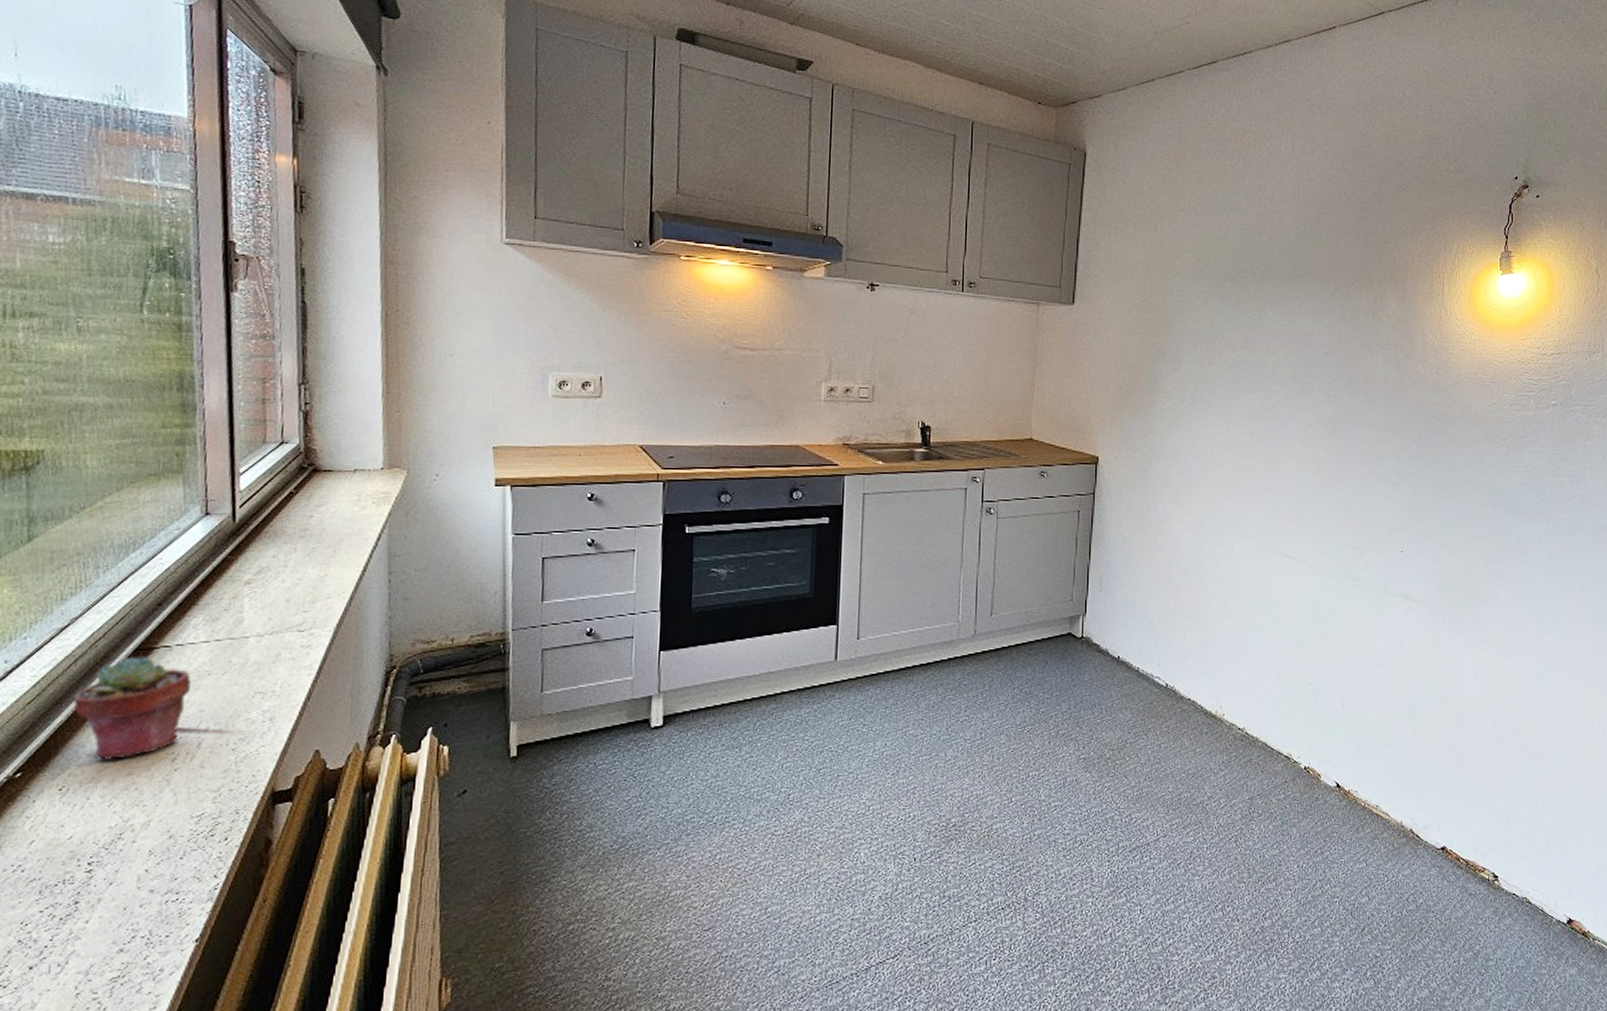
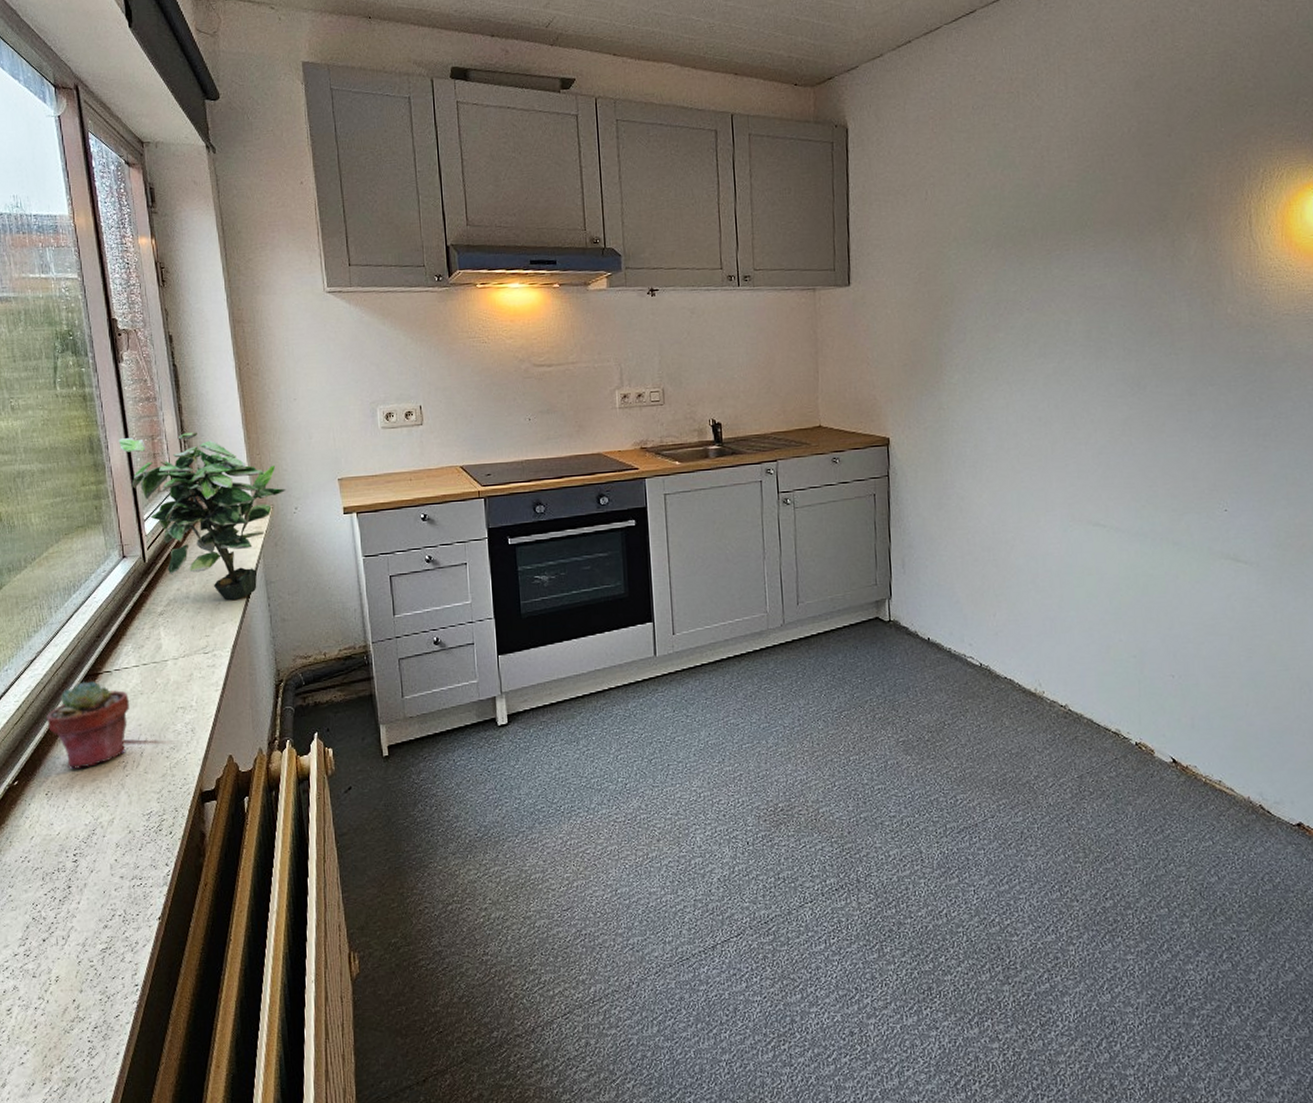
potted plant: none [217,378,427,573] -> present [118,432,286,601]

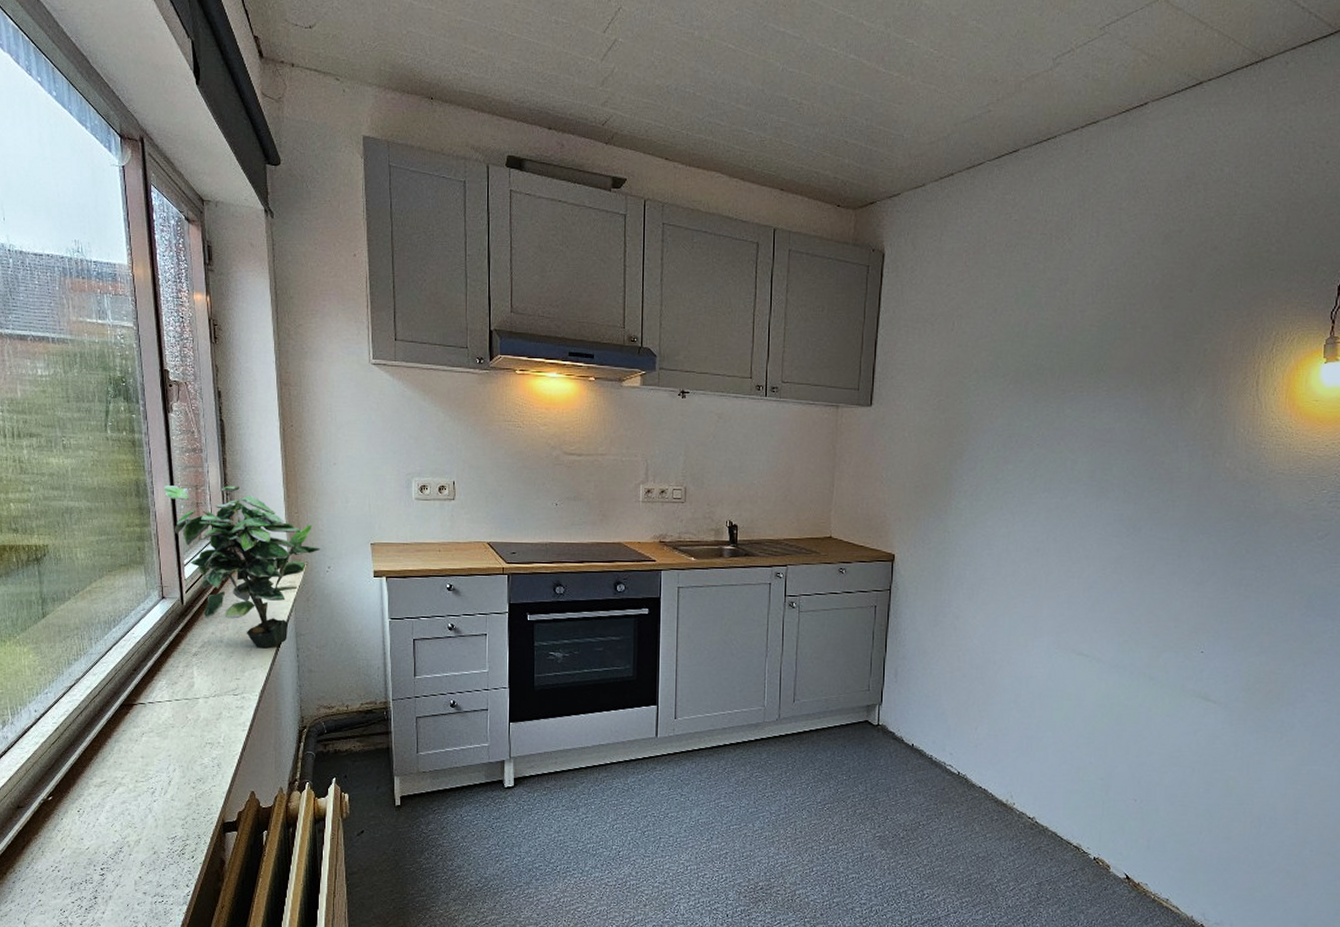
potted succulent: present [47,681,130,769] -> none [82,711,161,791]

